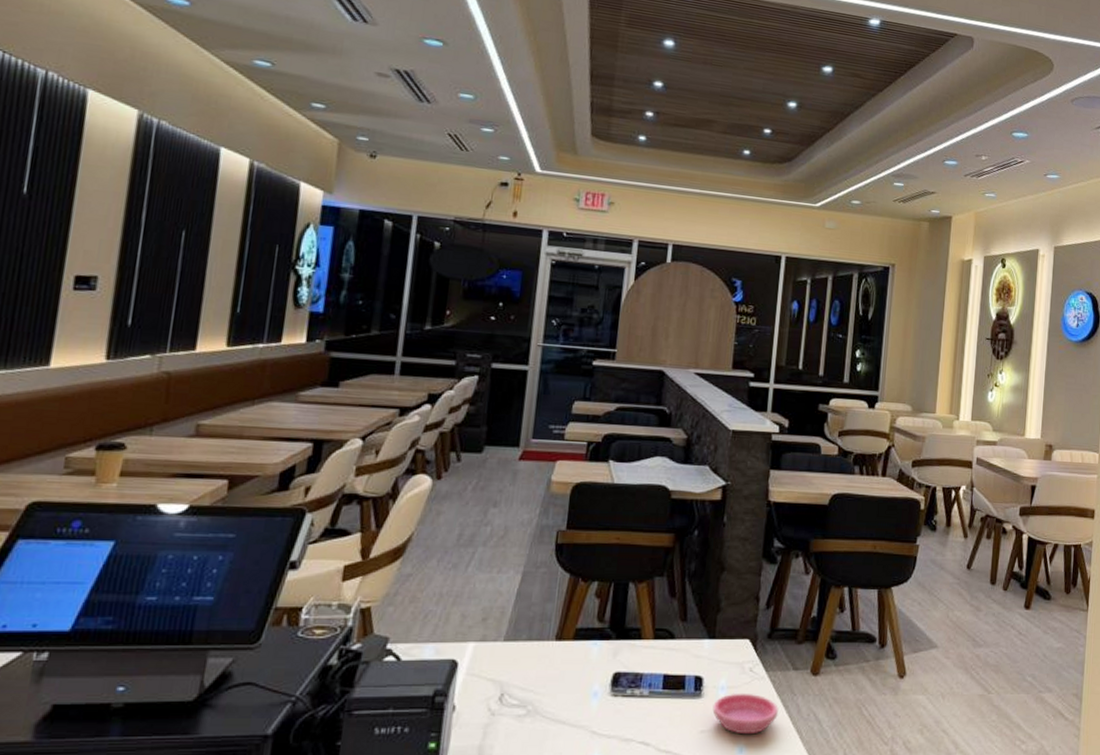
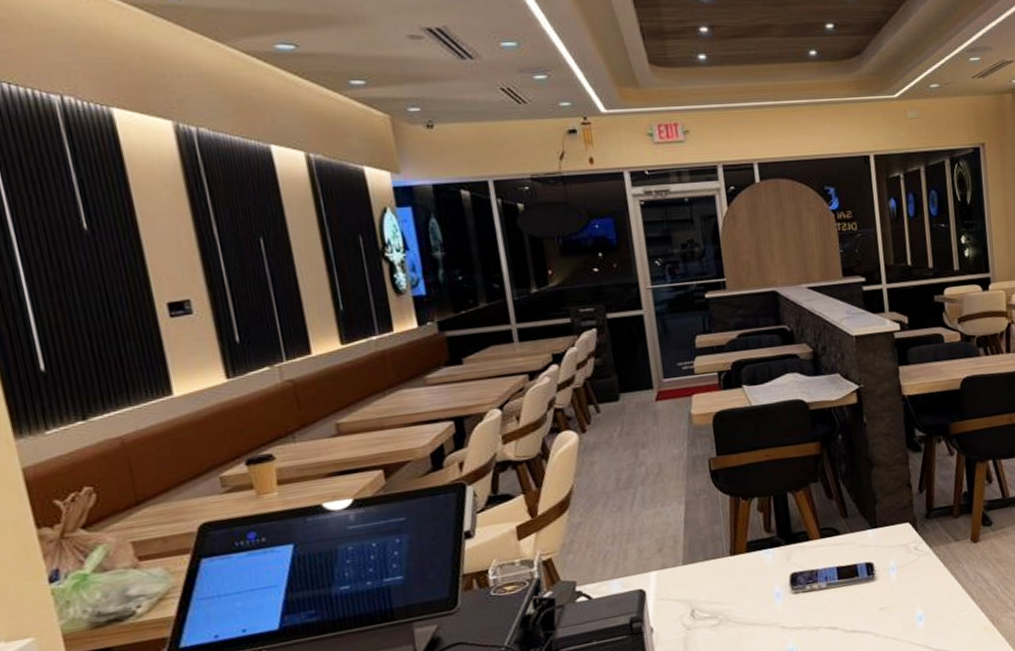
saucer: present [712,693,778,735] -> none [887,568,948,605]

